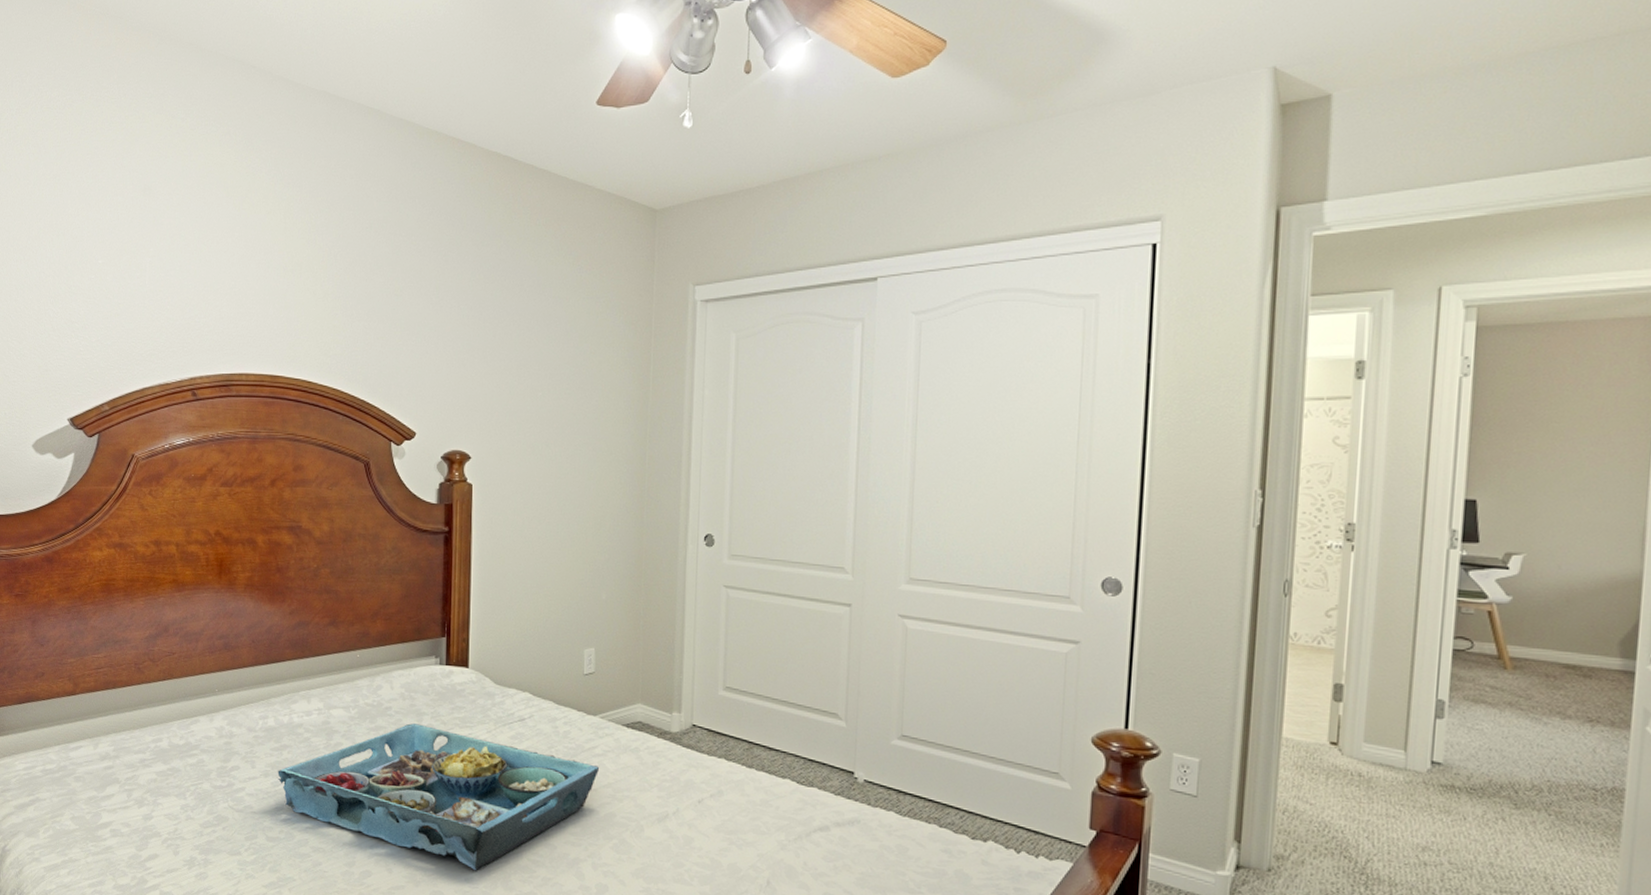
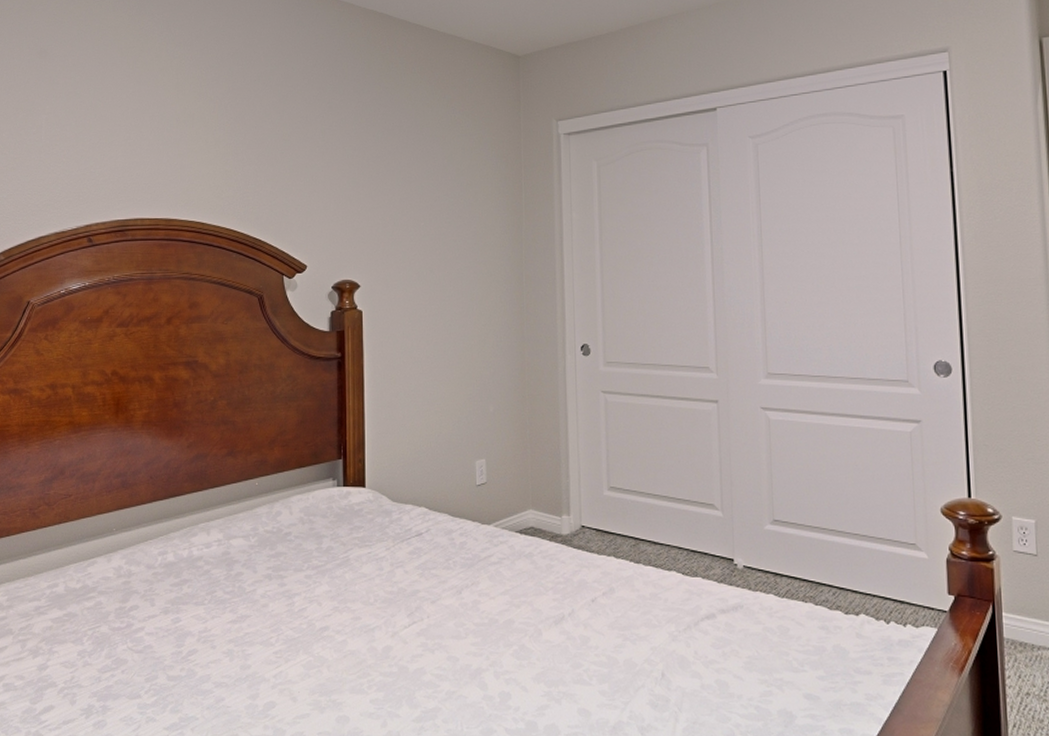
serving tray: present [277,723,599,871] -> none [178,547,495,691]

